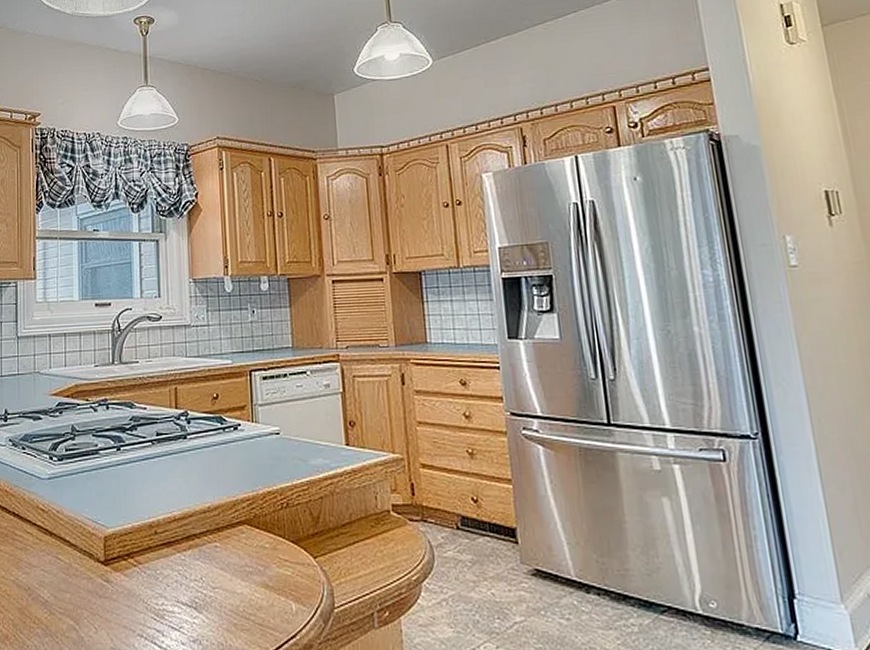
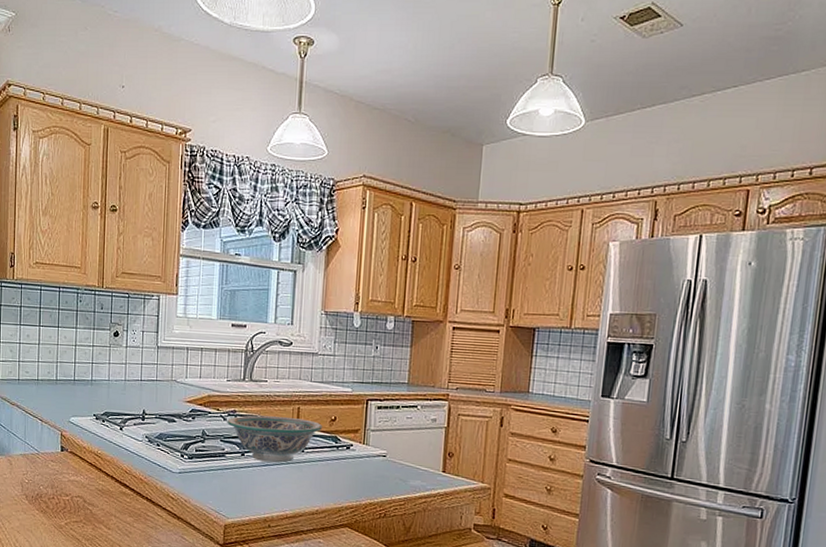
bowl: none [98,399,205,455] -> present [227,415,323,463]

